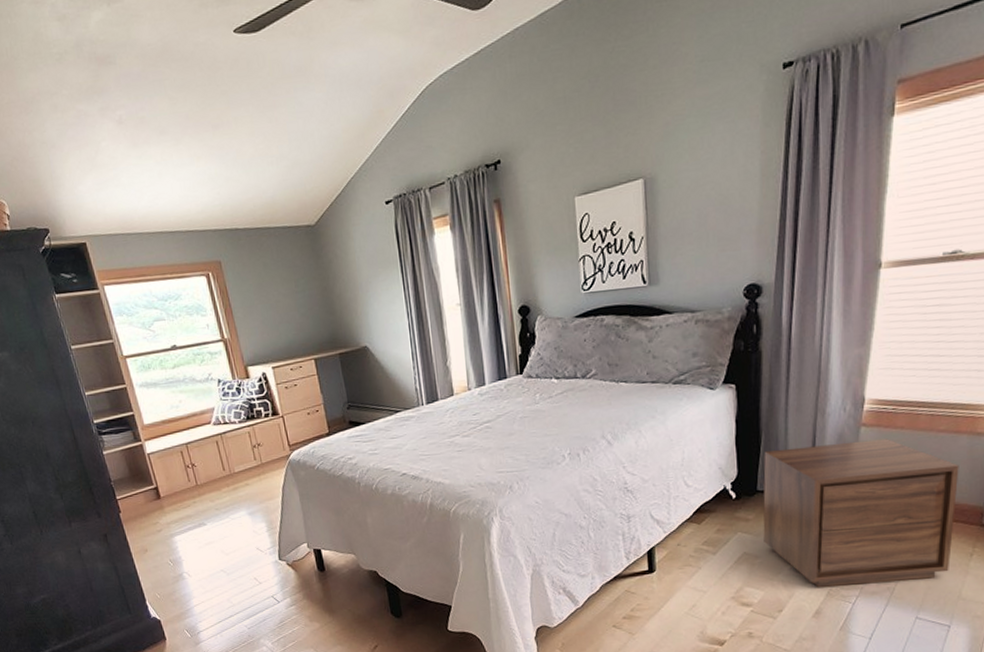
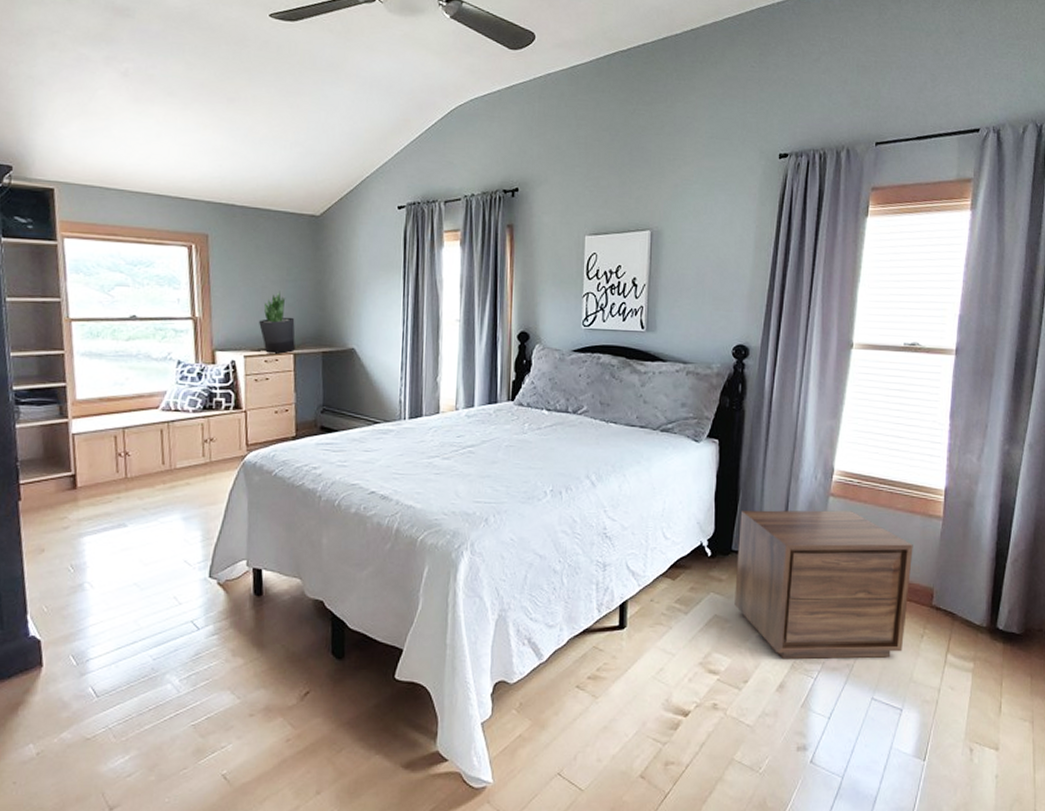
planter: none [279,302,315,362] -> present [259,290,295,354]

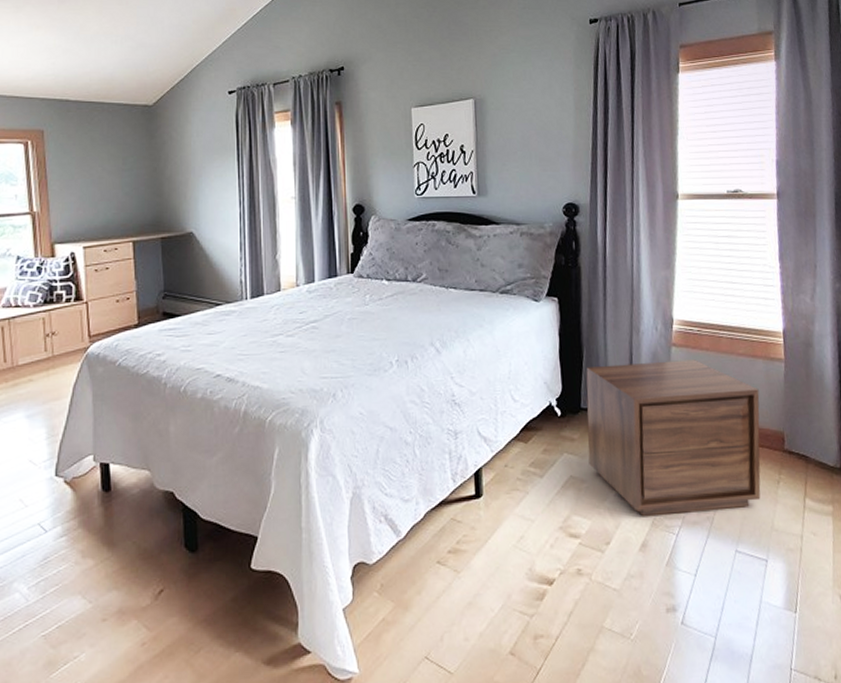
planter: present [259,290,295,354] -> none [97,180,134,243]

